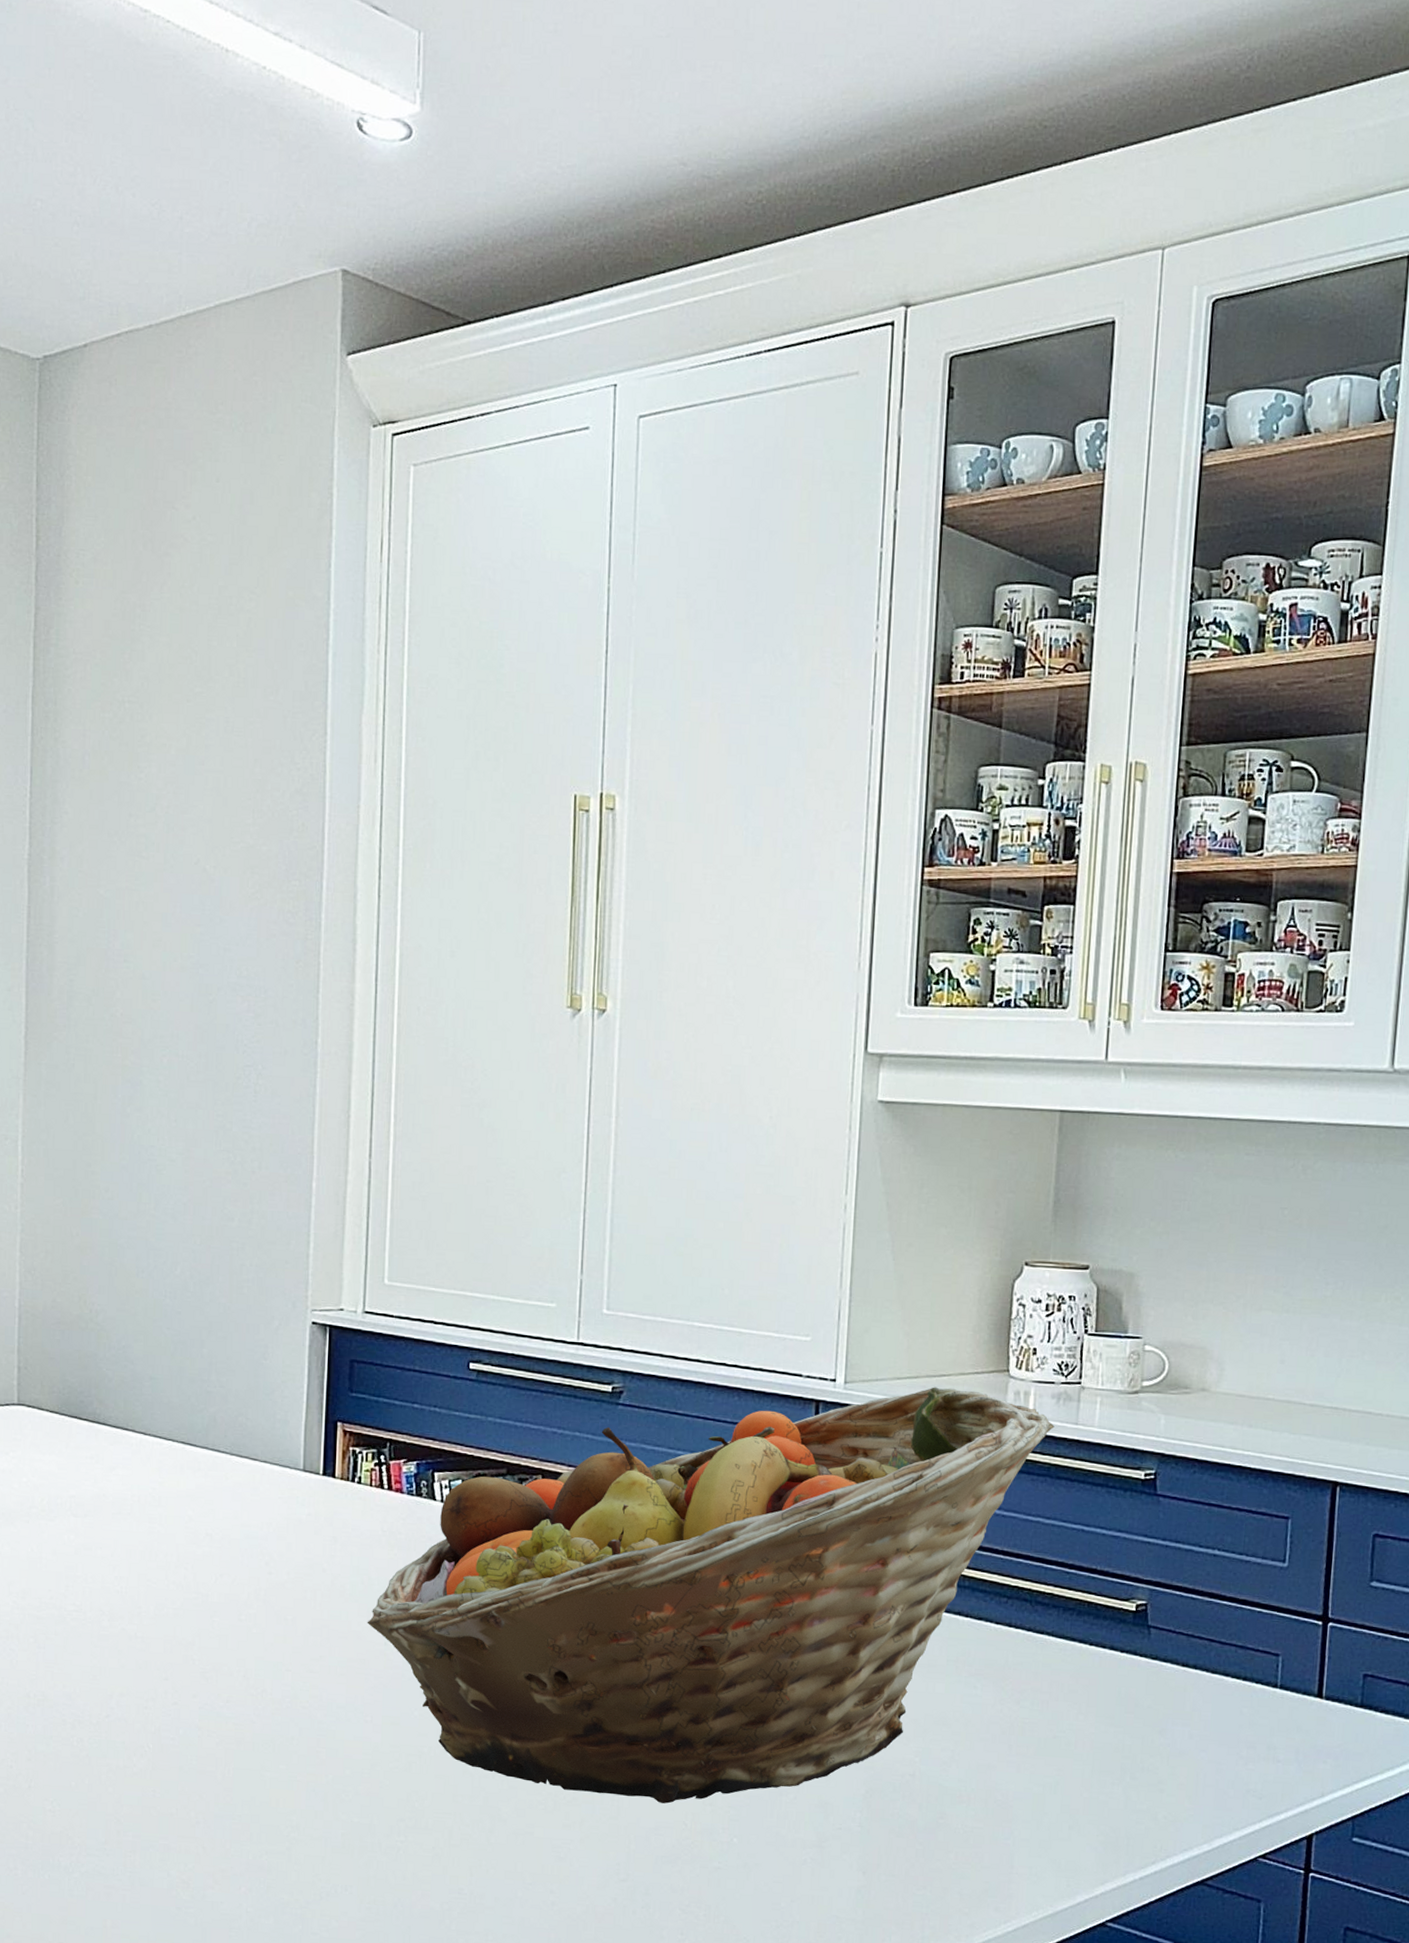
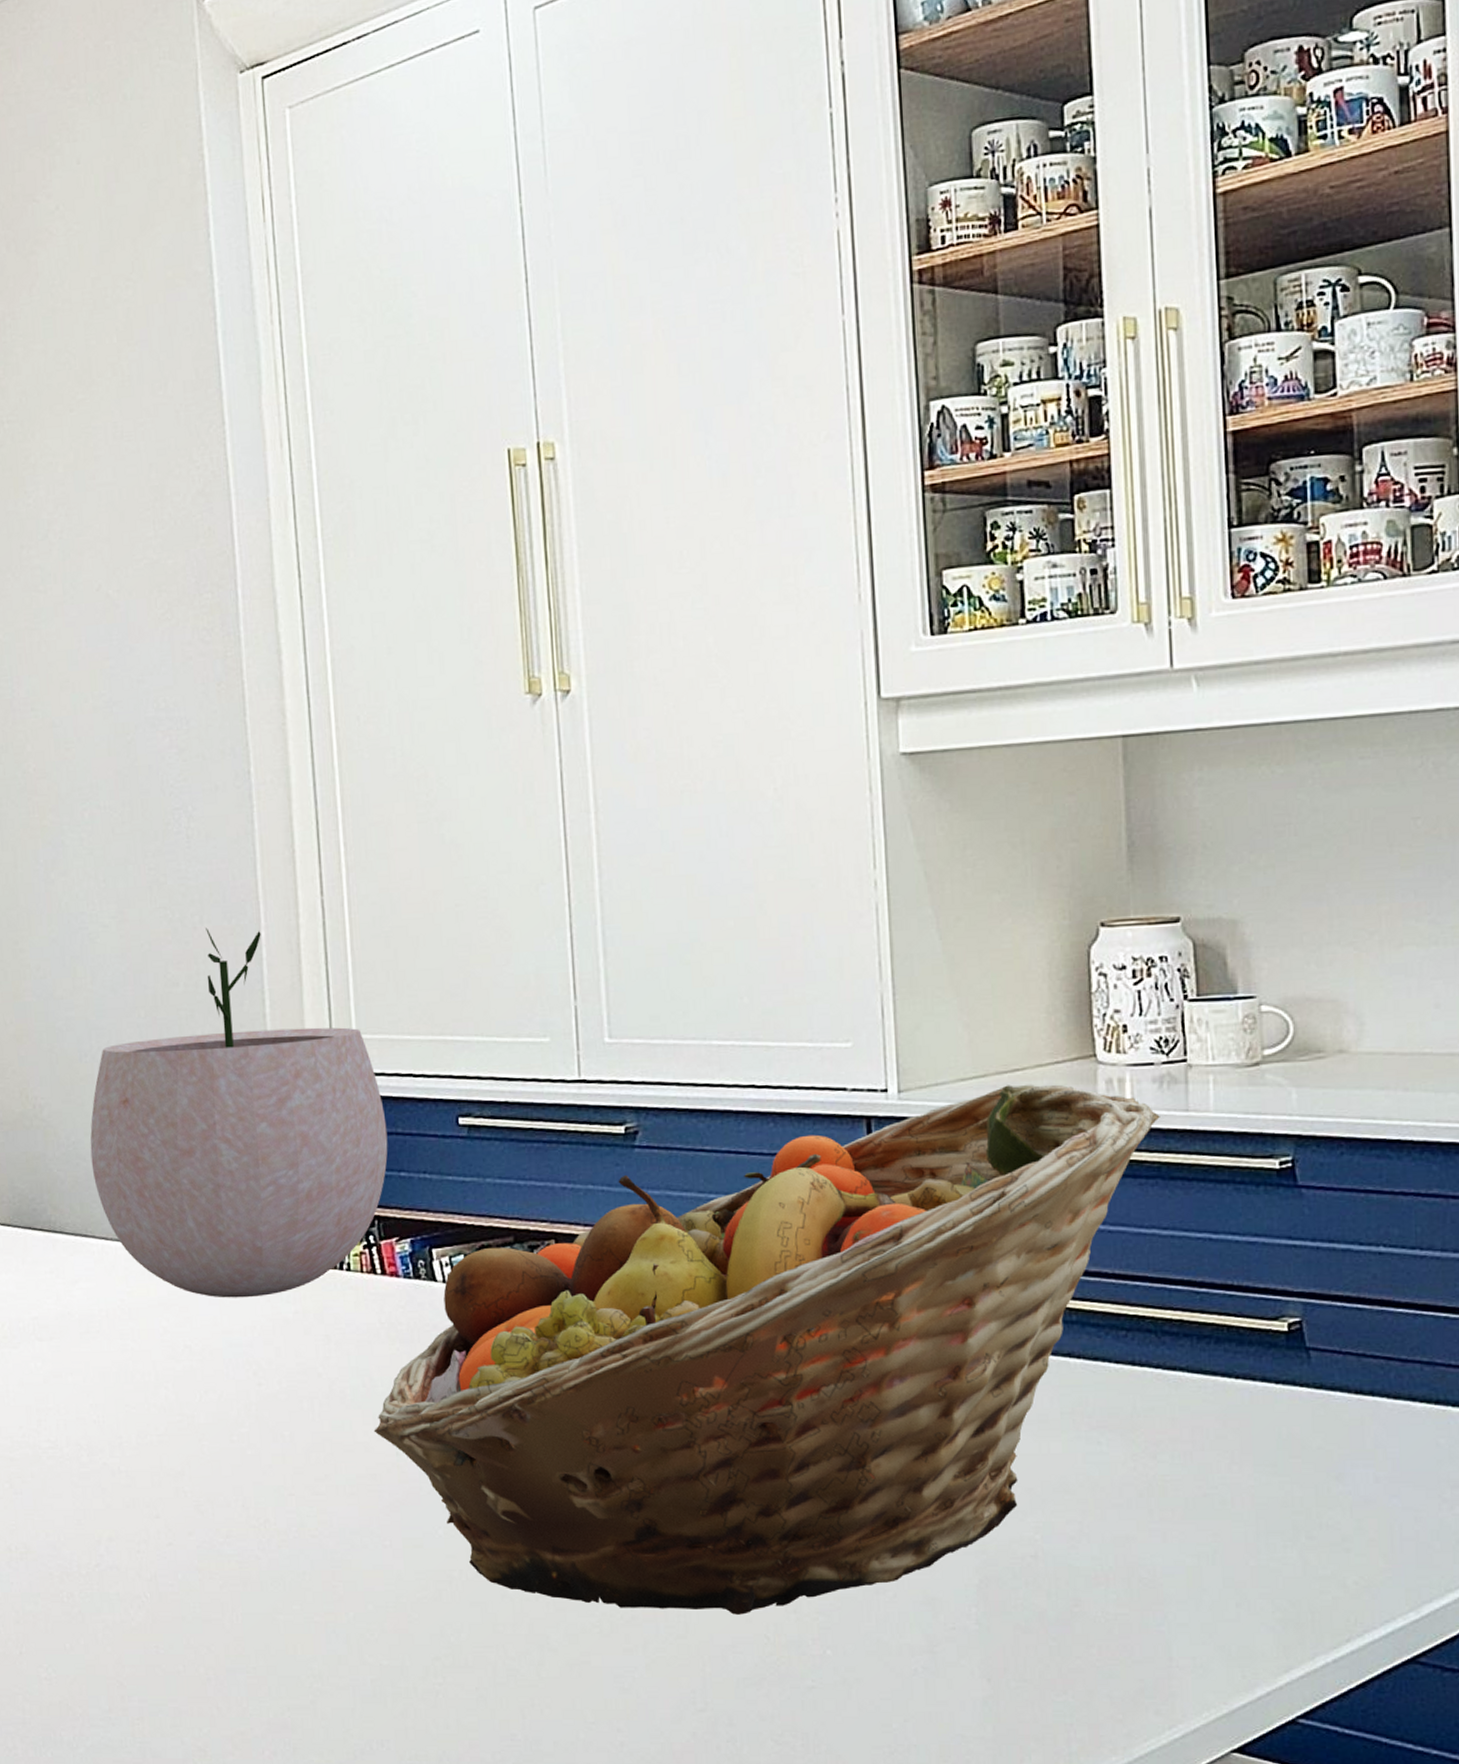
plant pot: none [138,1173,406,1498] -> present [90,927,388,1298]

